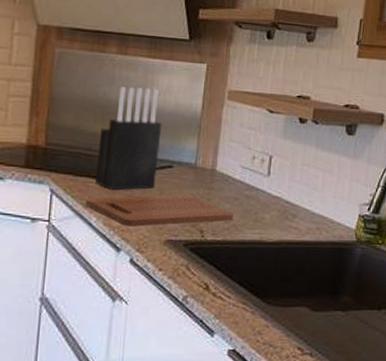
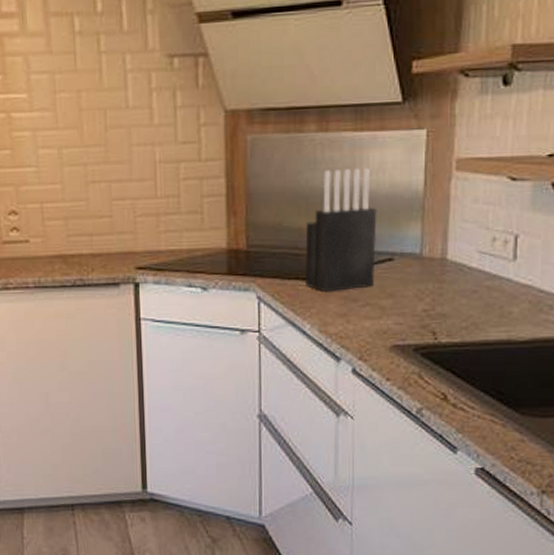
cutting board: present [85,195,234,227] -> none [296,292,473,332]

